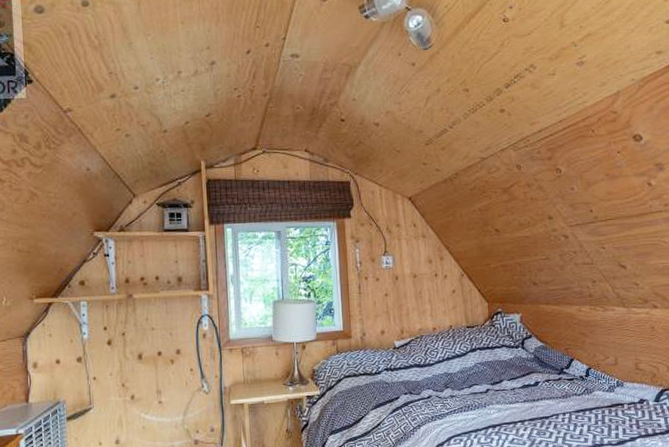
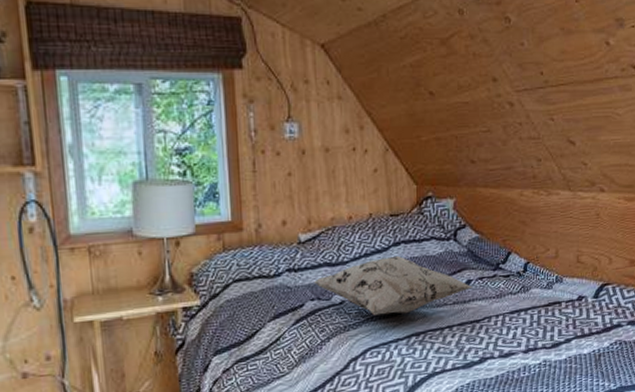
decorative pillow: none [406,359,541,409] -> present [313,255,473,316]

